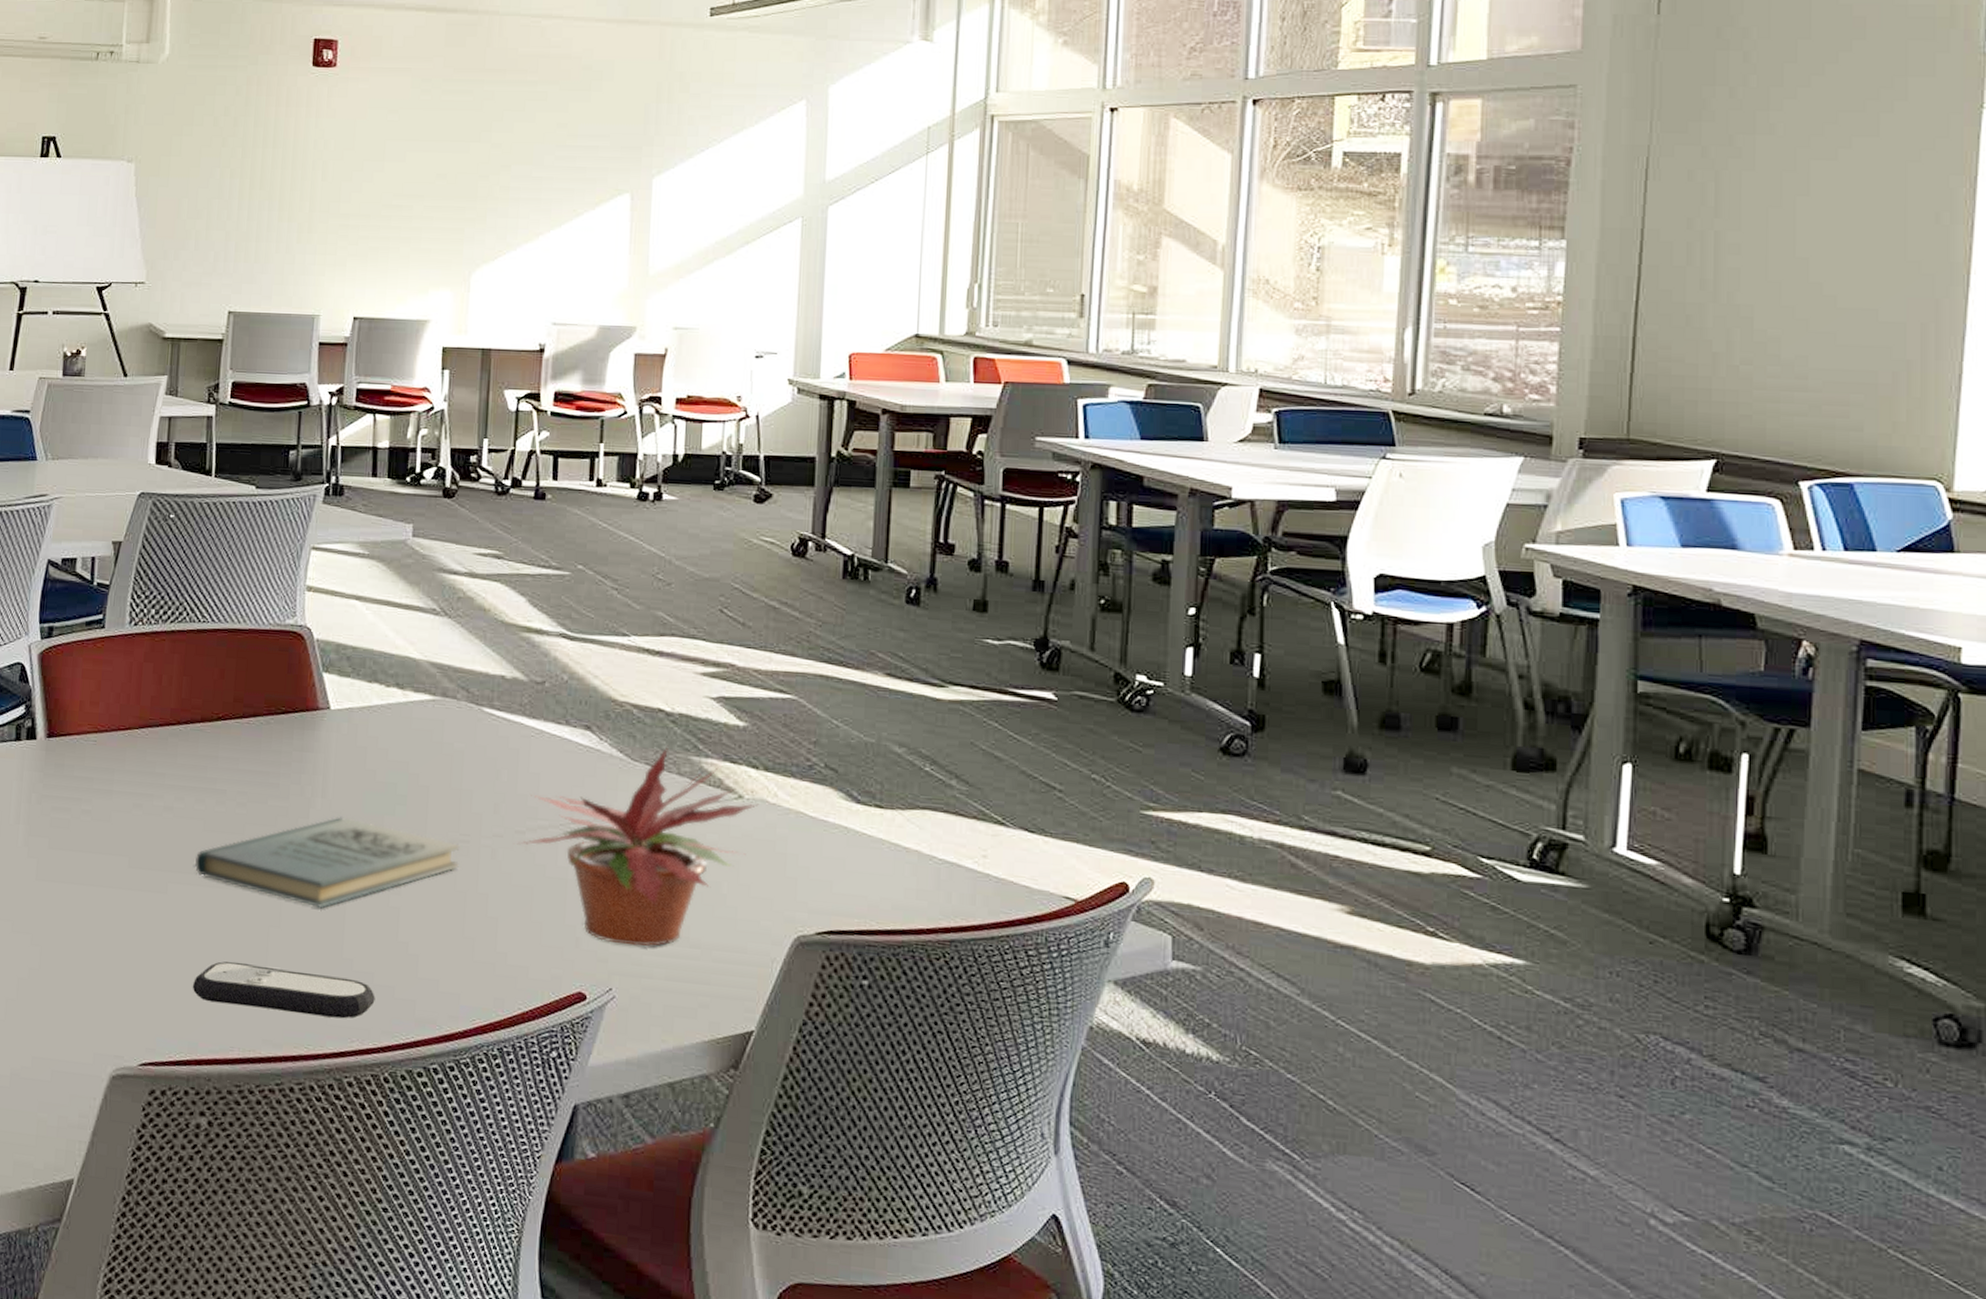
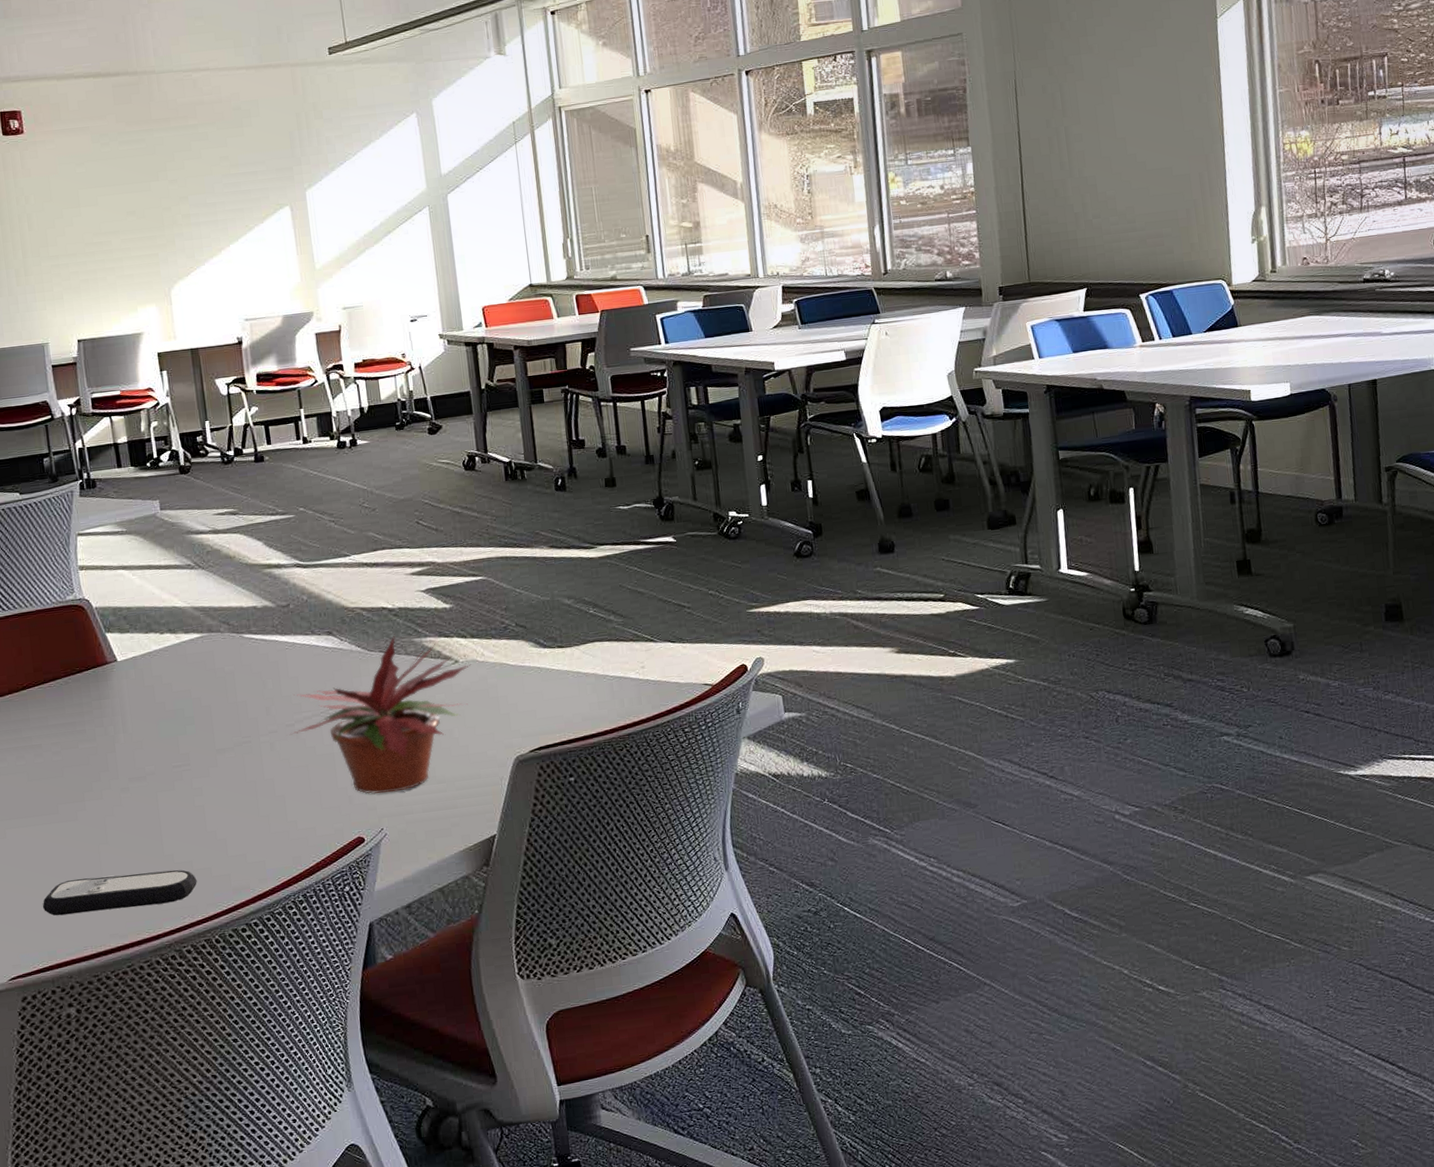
book: present [195,816,460,908] -> none [26,744,246,821]

